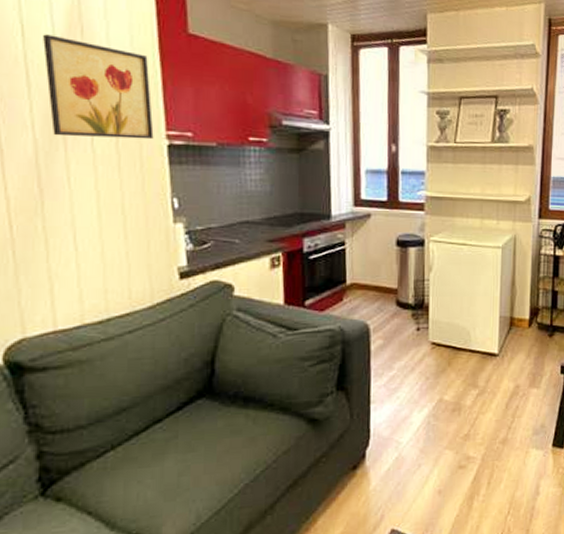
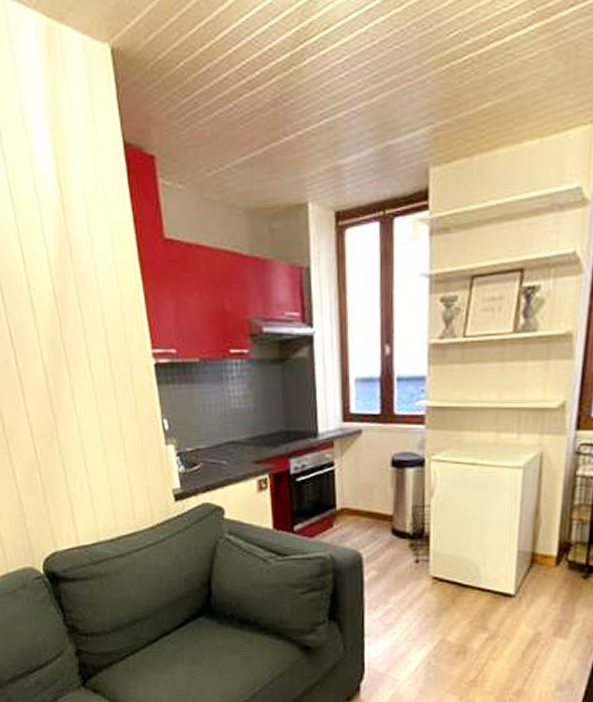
wall art: present [43,34,154,140] -> none [40,259,141,362]

